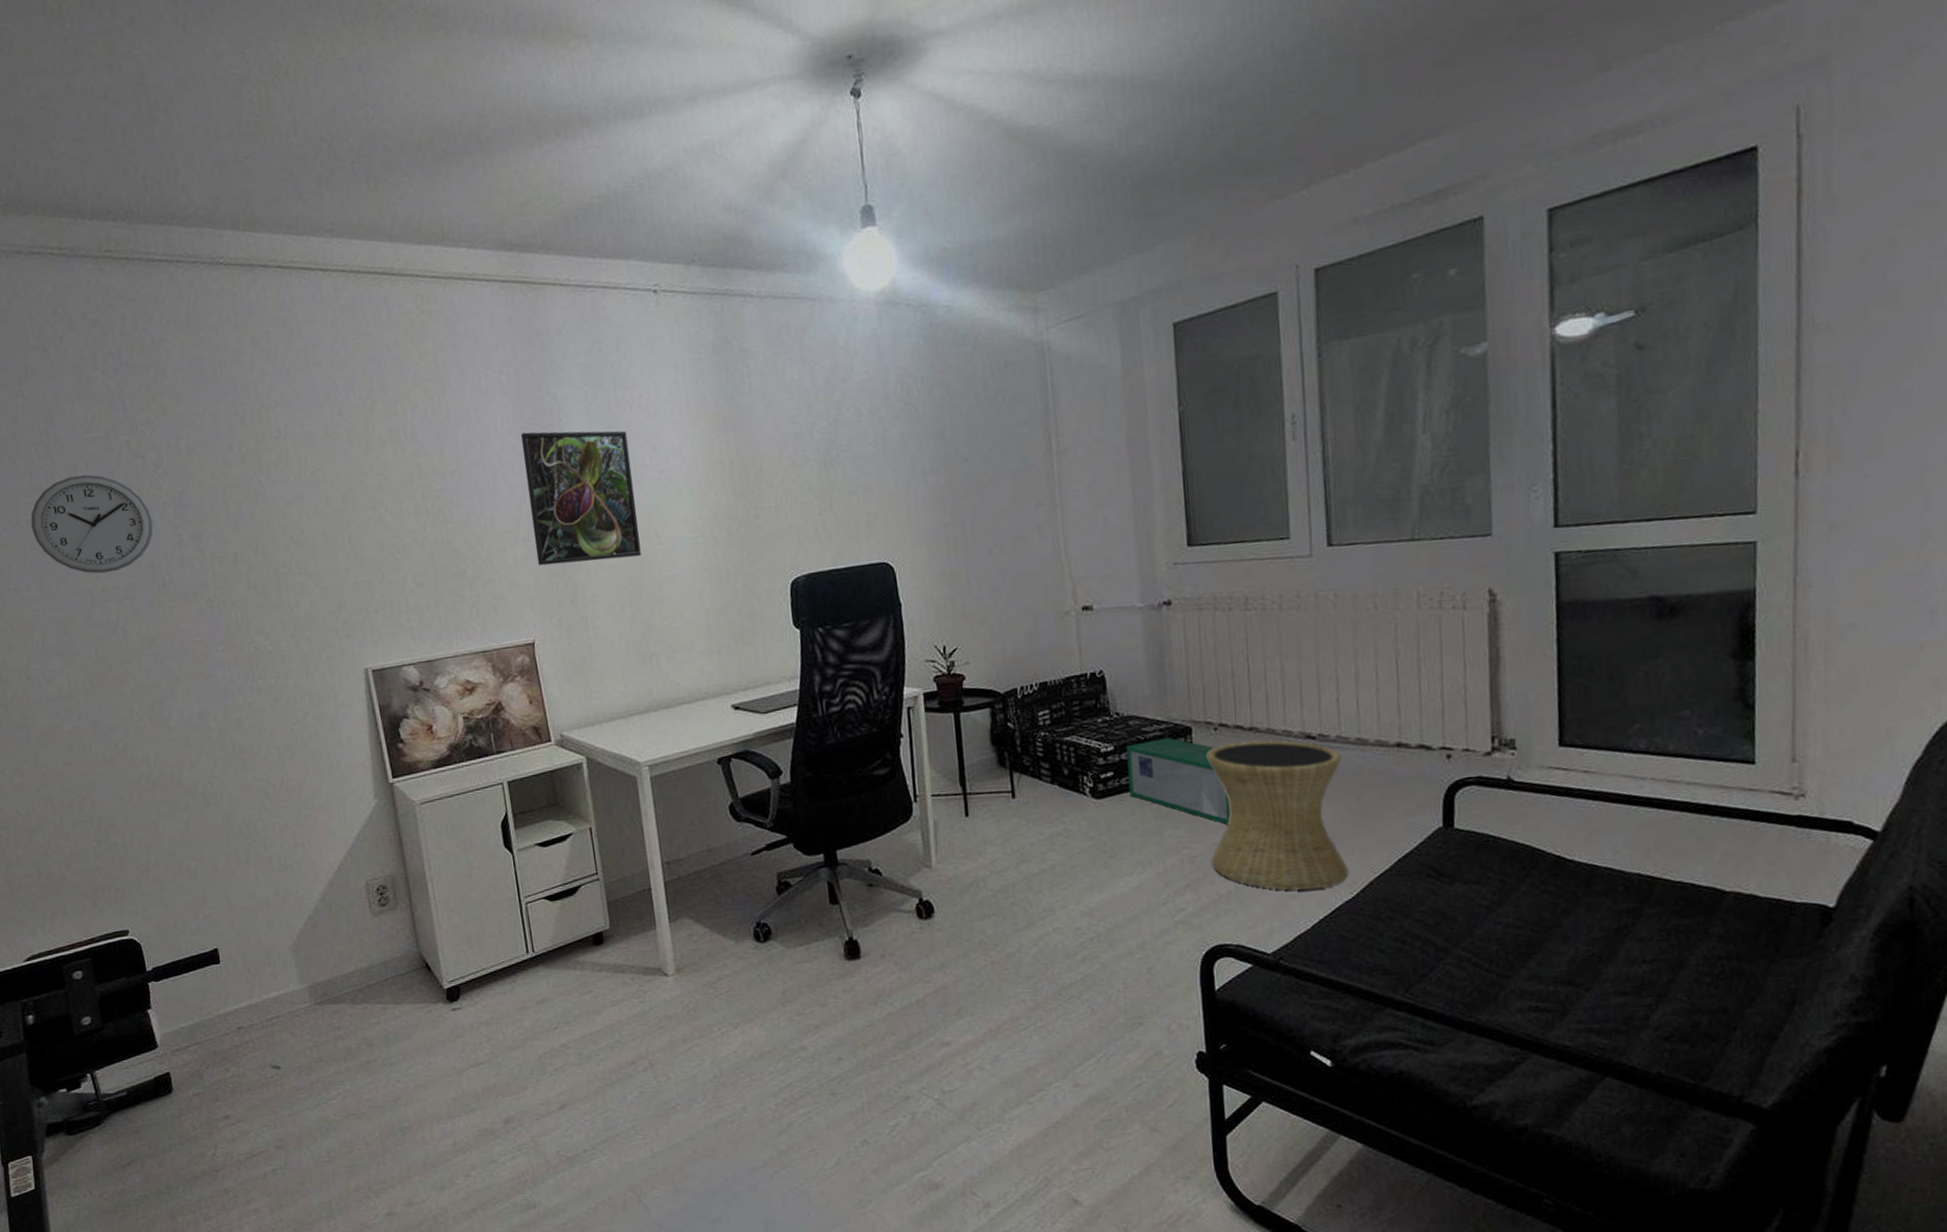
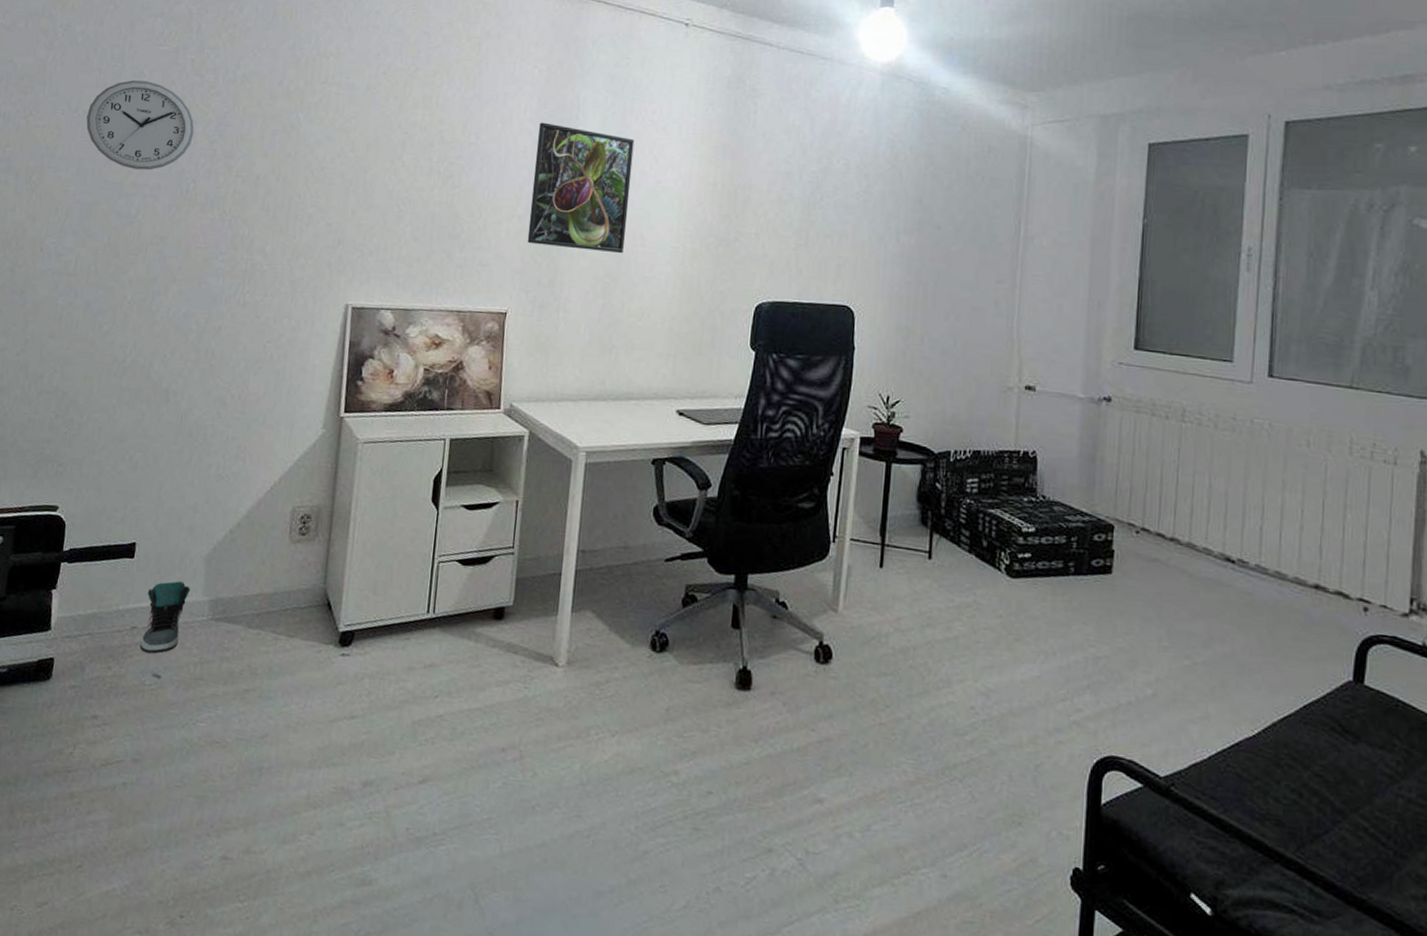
sneaker: none [243,975,288,1049] -> present [139,581,190,654]
storage bin: present [1126,737,1232,825] -> none [1043,529,1142,632]
side table: present [1206,740,1349,890] -> none [1114,549,1258,719]

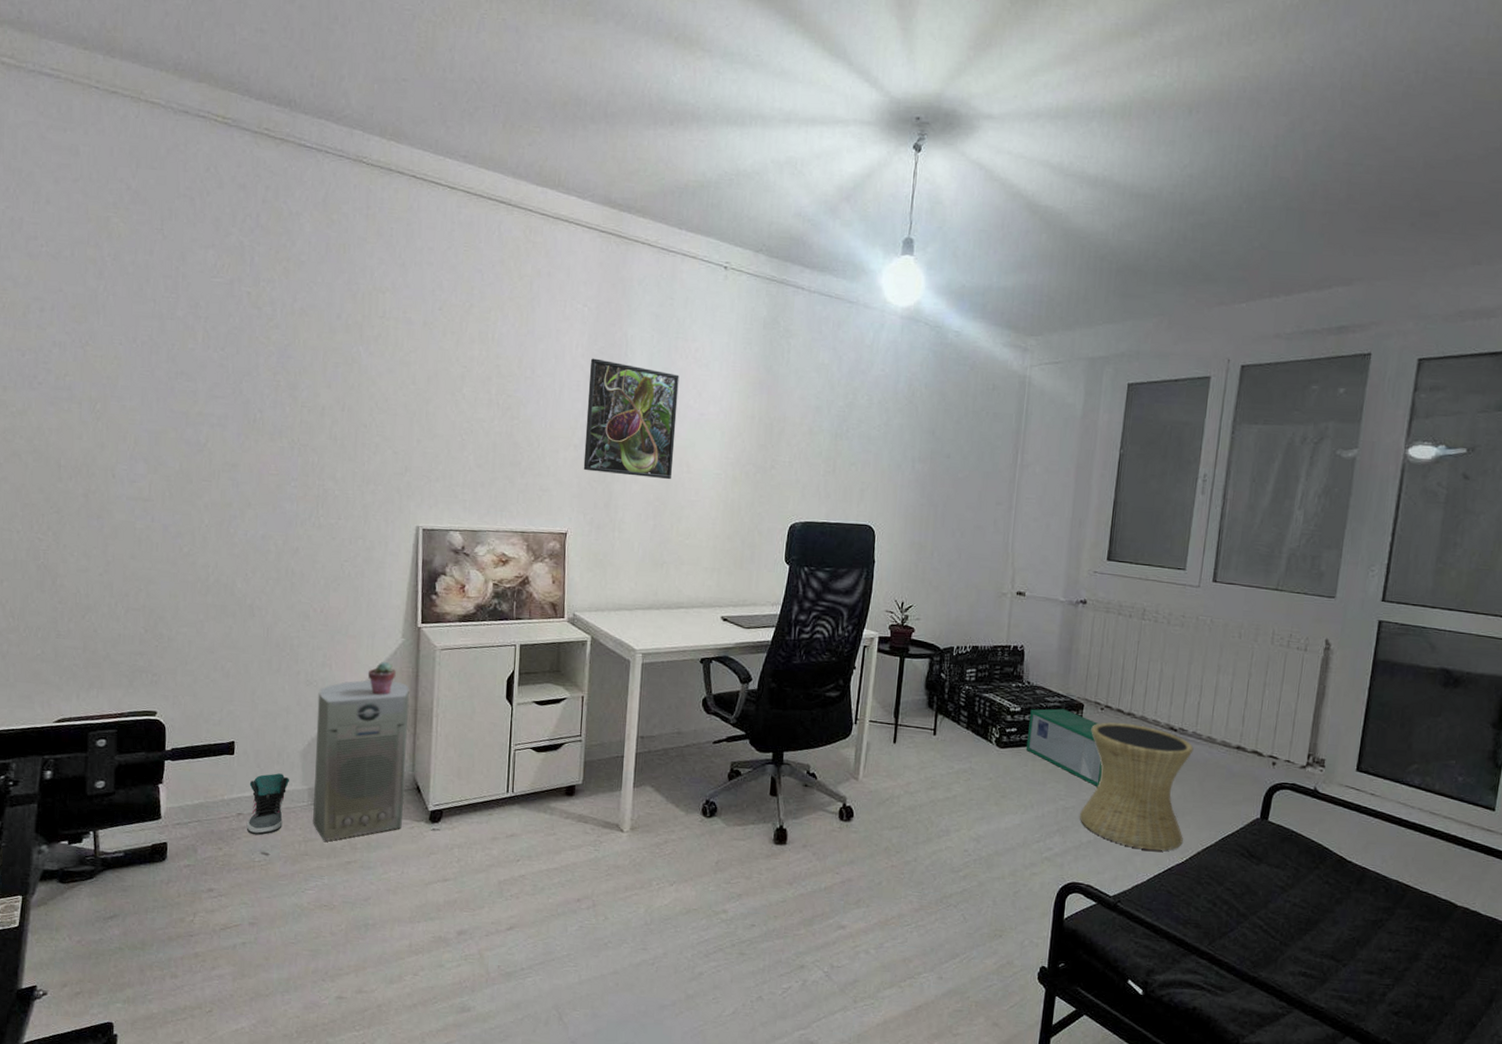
wall clock: present [86,80,194,171] -> none [145,311,256,401]
air purifier: none [210,476,327,664] -> present [312,680,409,842]
potted succulent: none [283,456,314,494] -> present [367,662,396,695]
storage bin: none [1043,529,1142,632] -> present [1025,708,1103,787]
side table: none [1114,549,1258,719] -> present [1079,722,1194,851]

